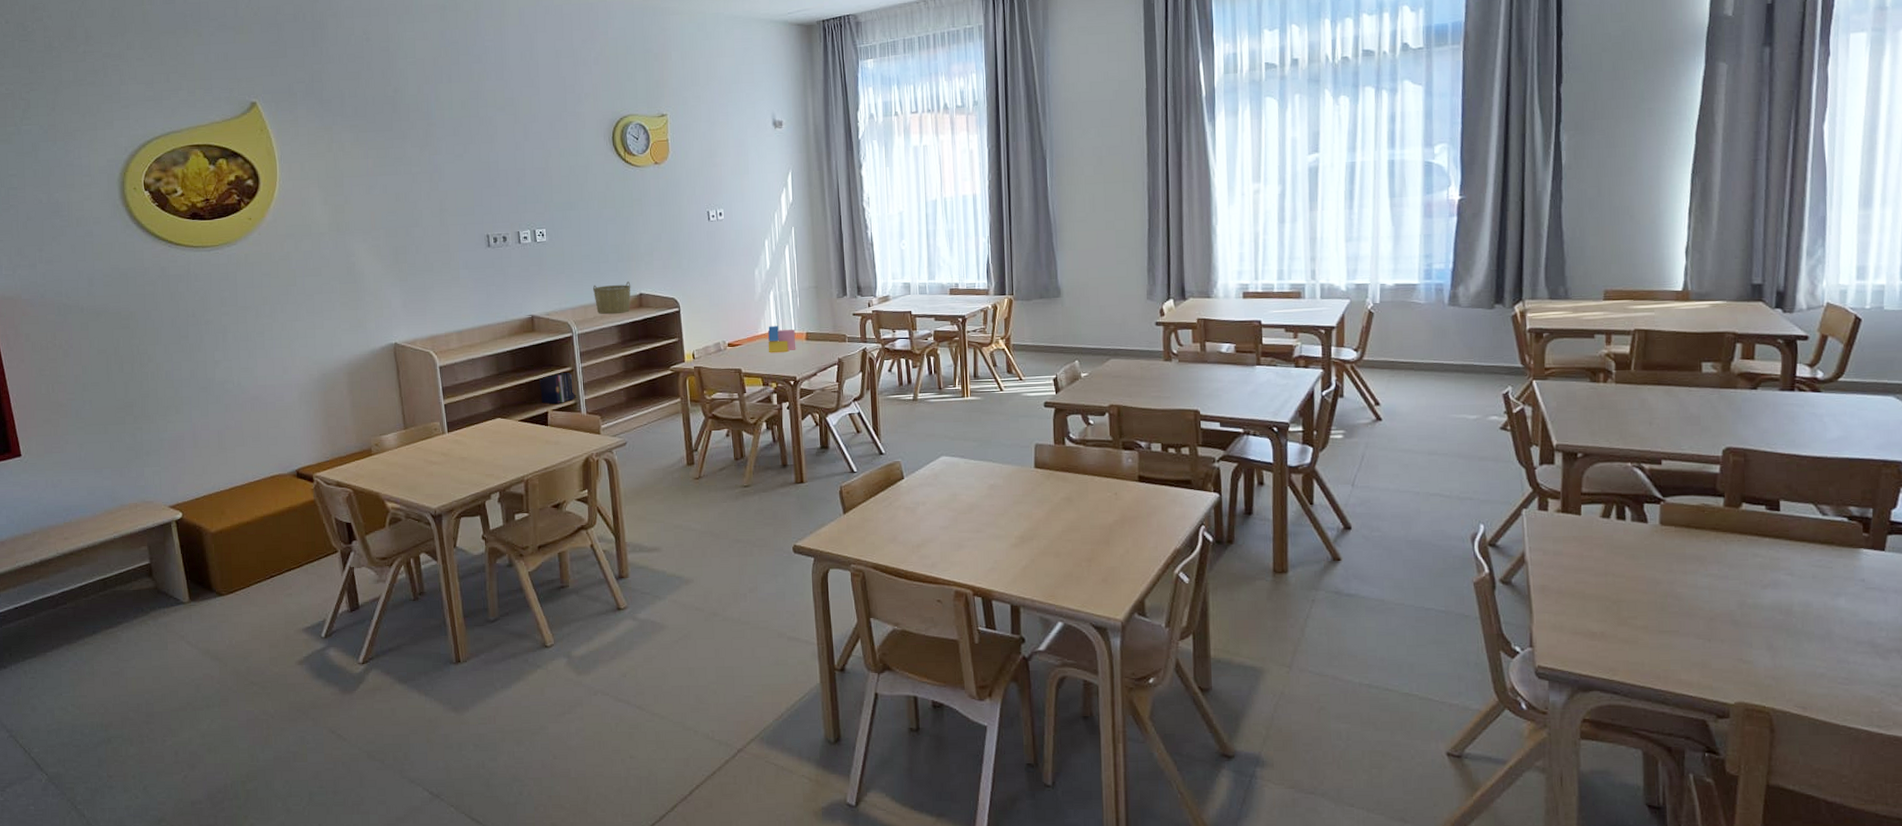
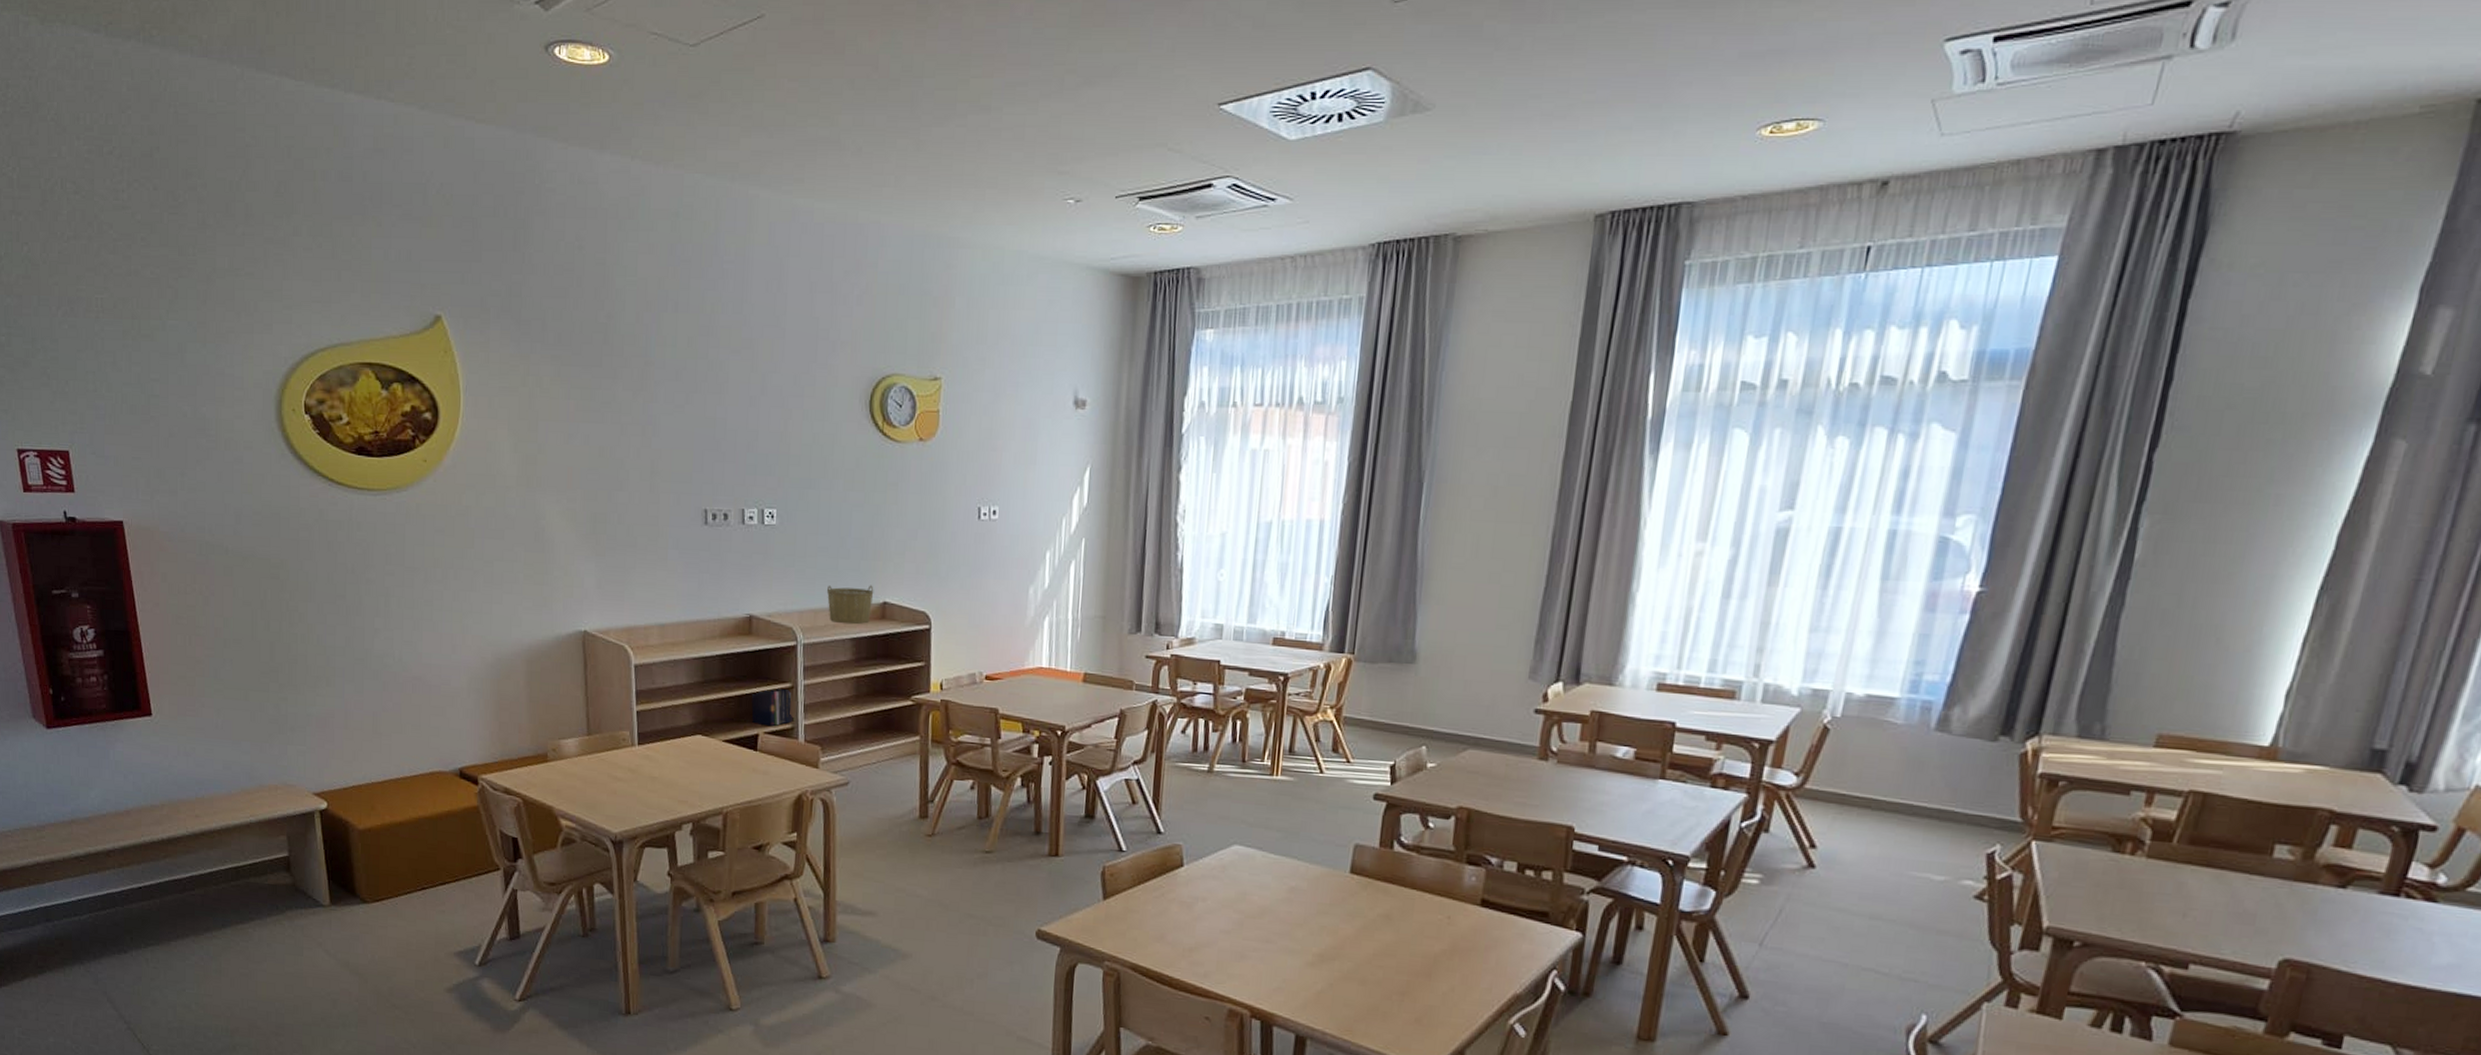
toy blocks: present [767,326,796,352] -> none [1034,660,1071,694]

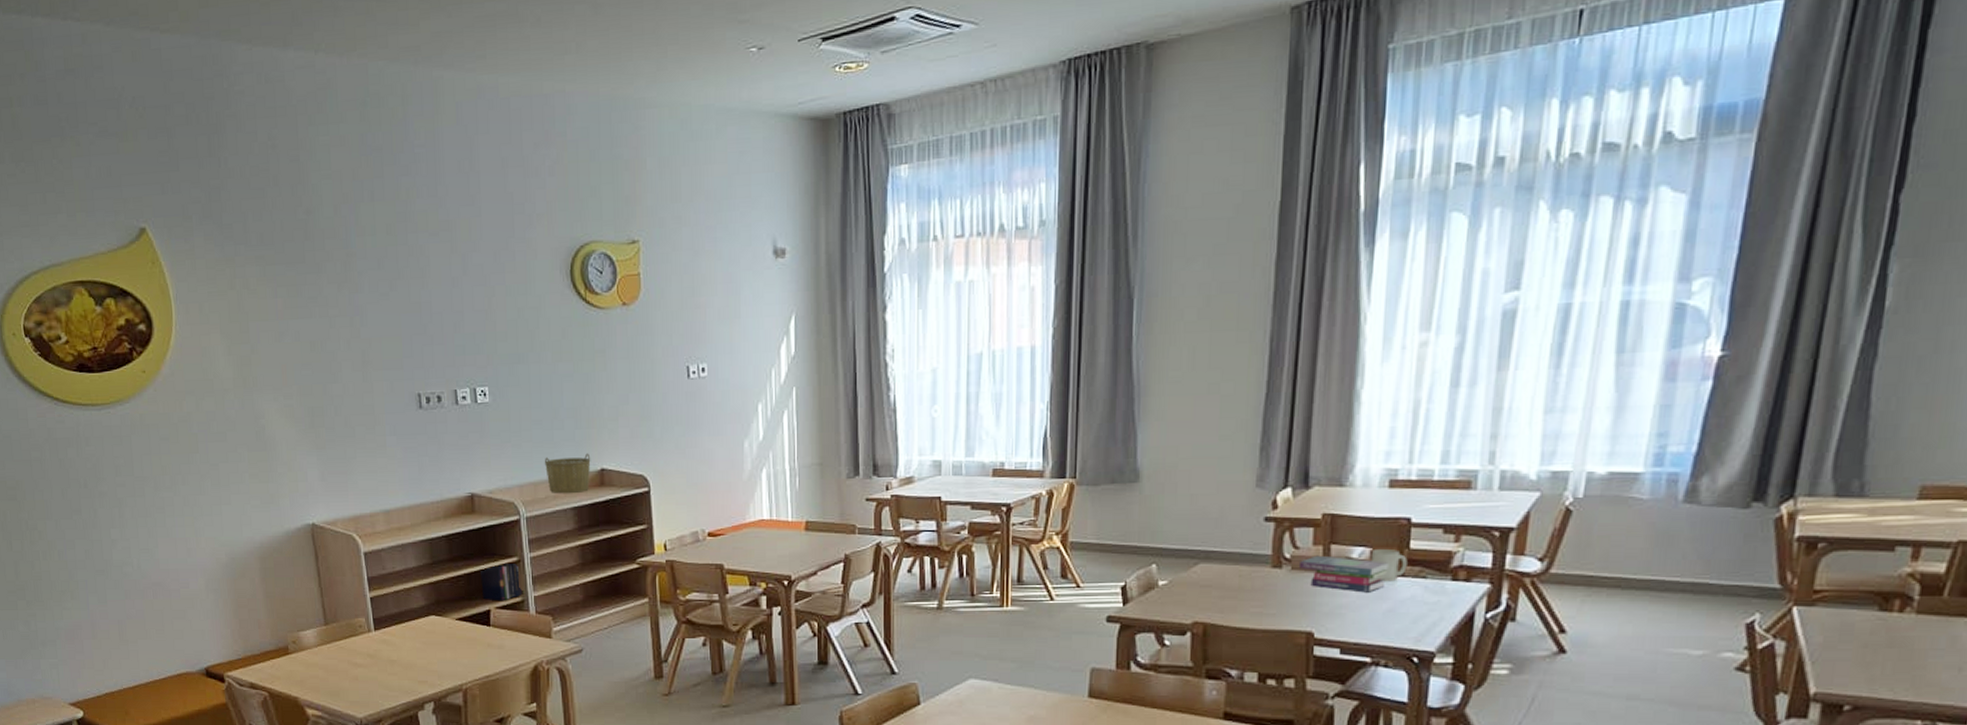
books: none [1564,751,1651,793] -> present [1298,555,1389,593]
cup: none [1634,749,1670,784] -> present [1370,548,1408,582]

